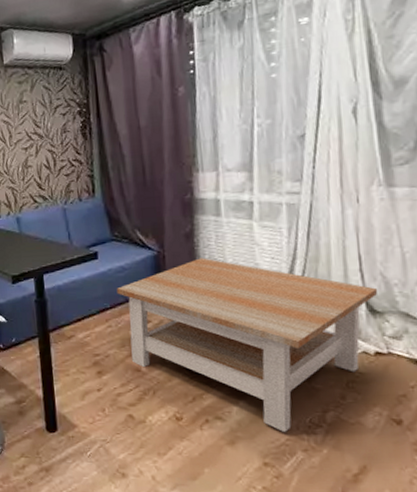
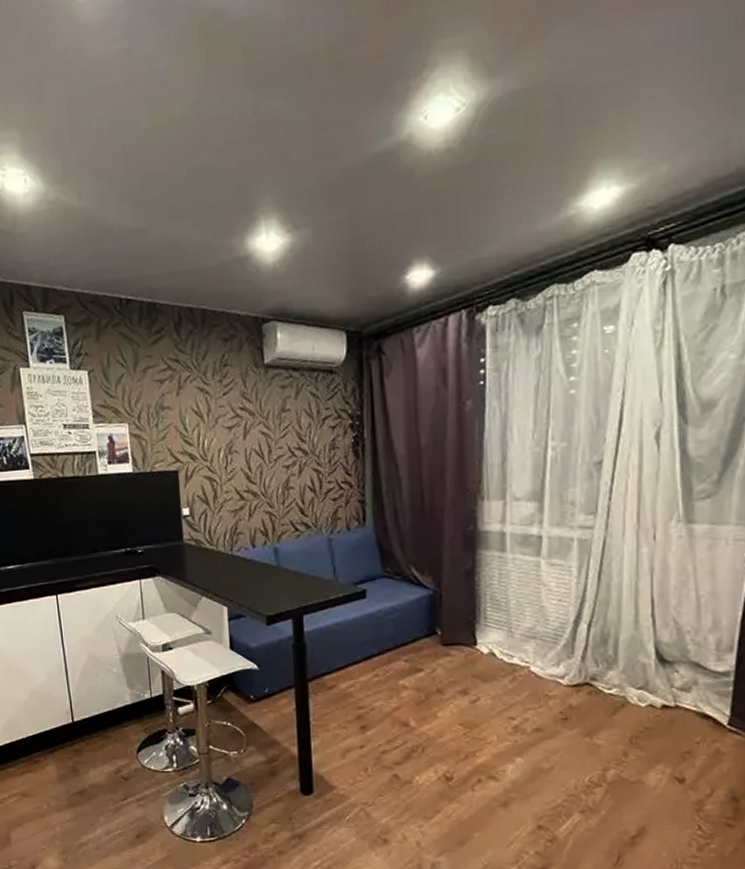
coffee table: present [116,258,378,432] -> none [386,599,670,792]

